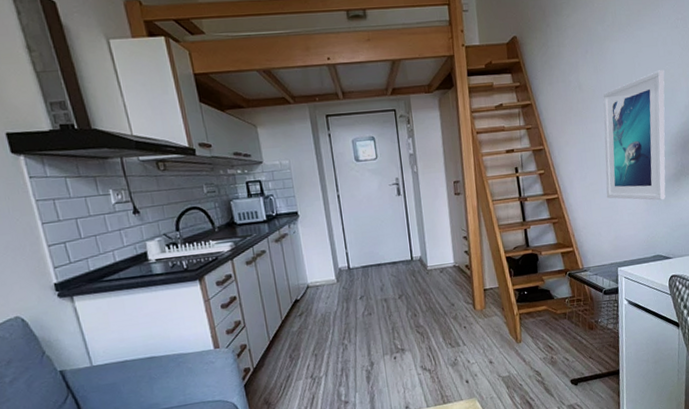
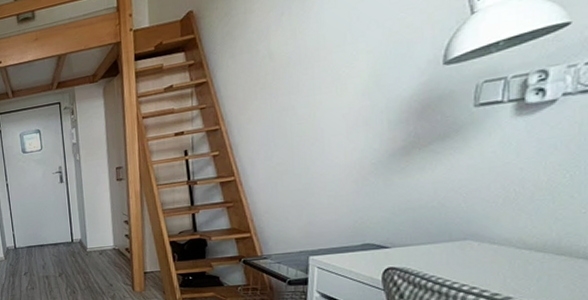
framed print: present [603,70,666,201] -> none [298,19,397,180]

